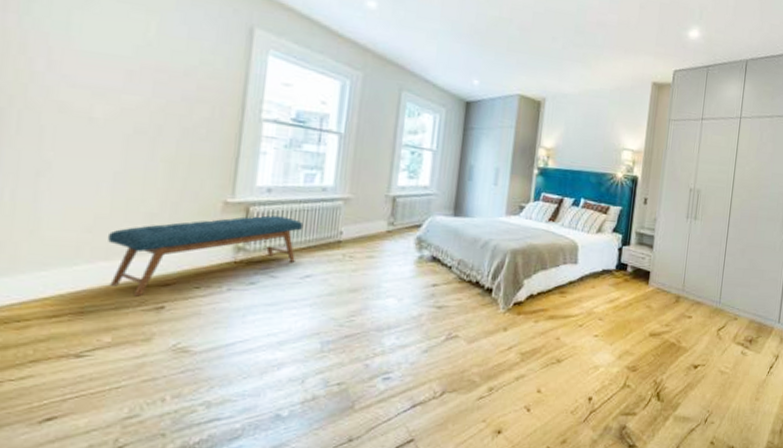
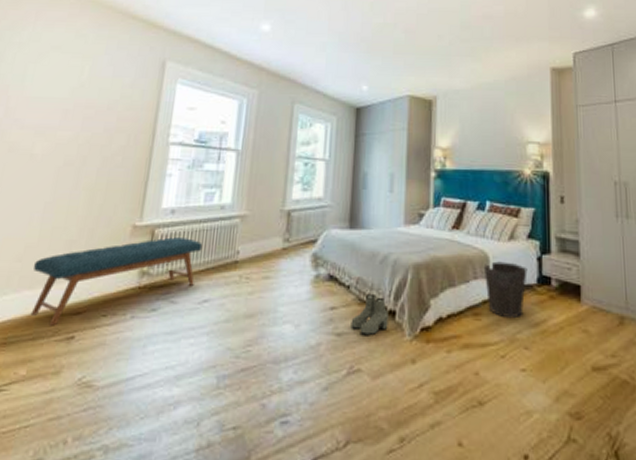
boots: none [451,273,486,308] -> present [351,293,389,335]
waste bin: none [572,250,609,297] -> present [483,261,528,319]

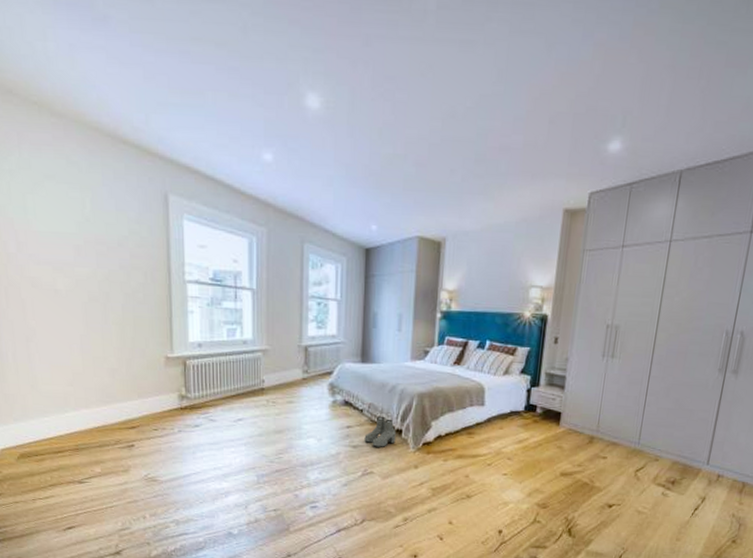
bench: present [30,237,203,326] -> none [84,367,231,437]
waste bin: present [483,261,528,319] -> none [479,392,517,437]

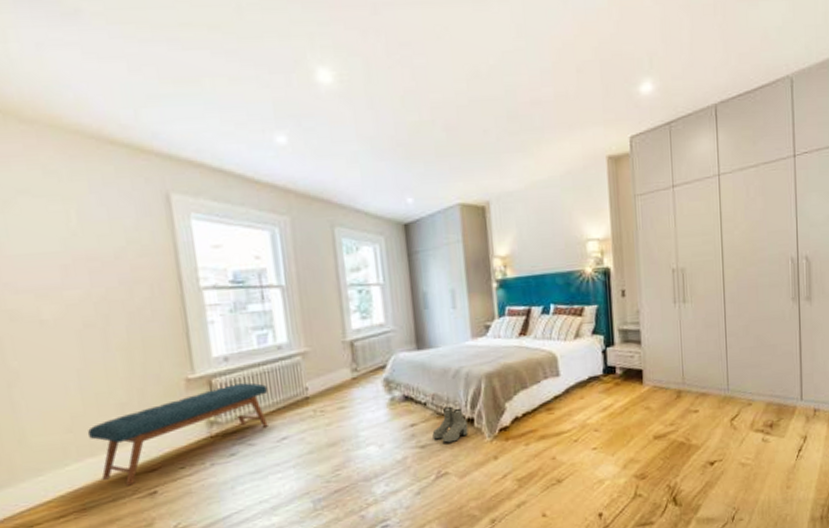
bench: none [84,367,231,437] -> present [87,382,268,486]

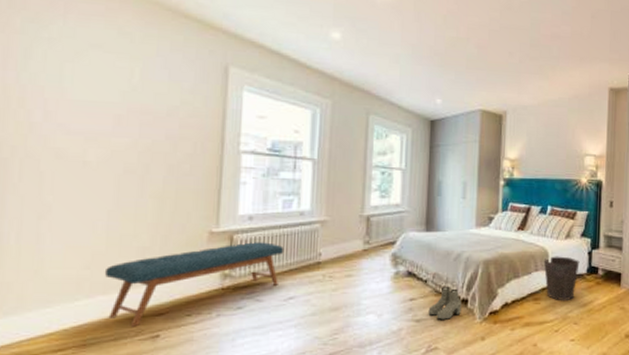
waste bin: none [552,358,594,408] -> present [543,256,580,301]

